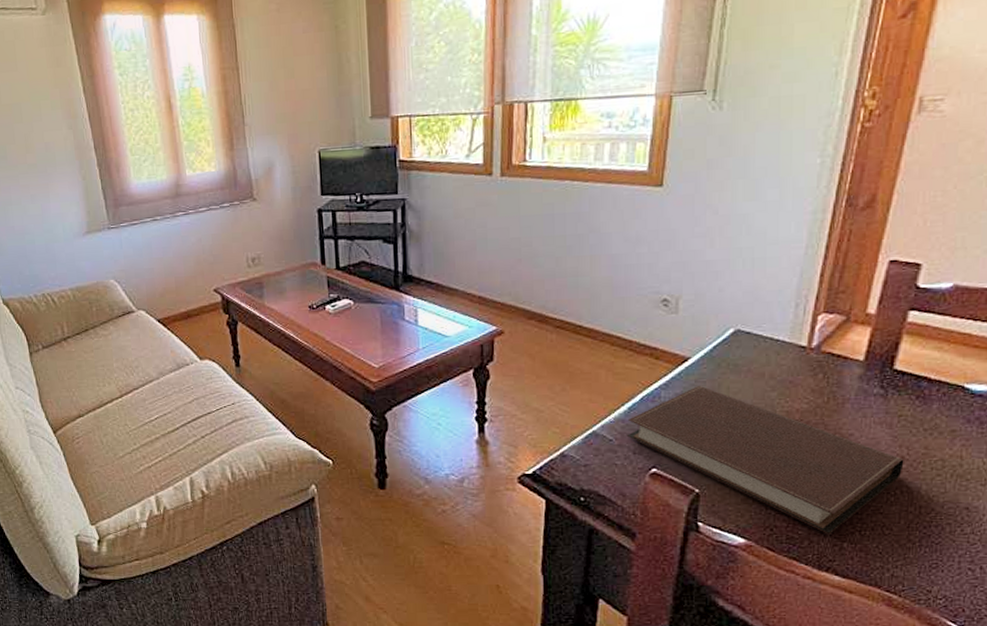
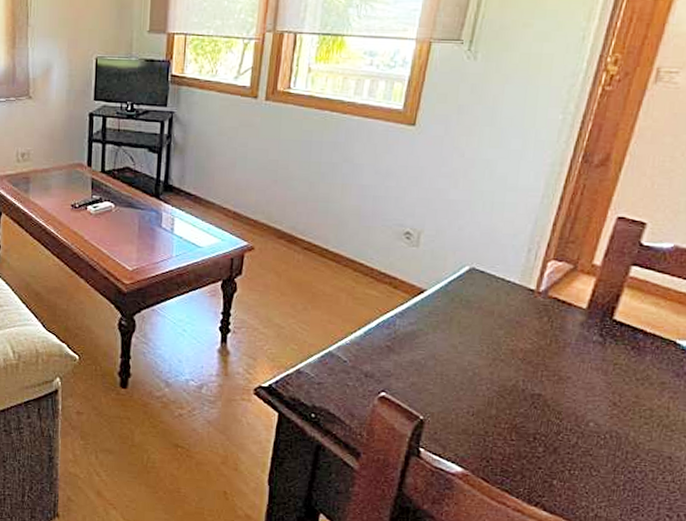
notebook: present [626,385,904,535] -> none [360,317,616,471]

